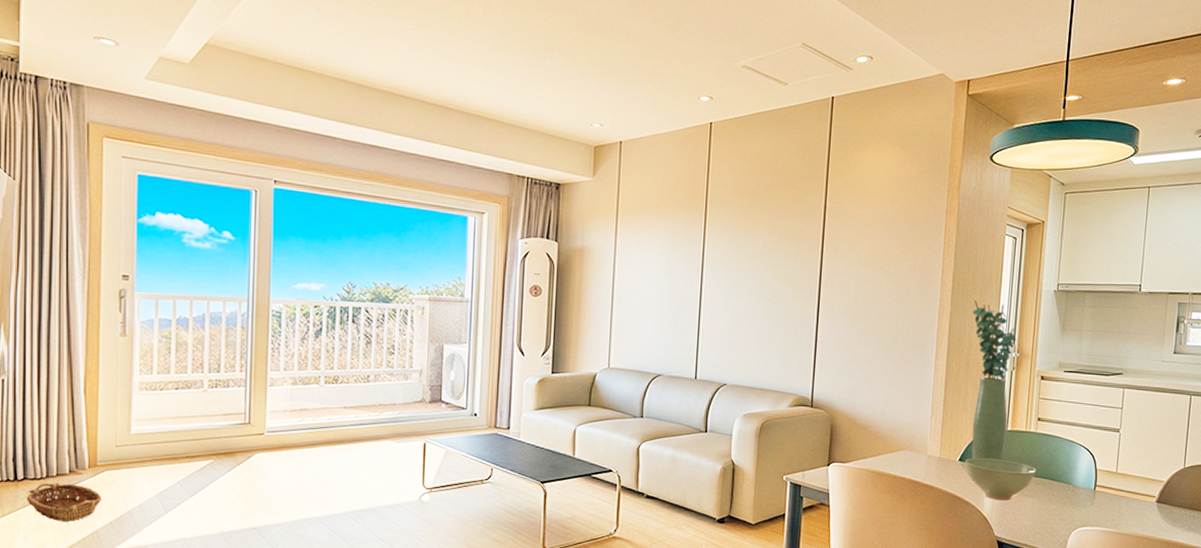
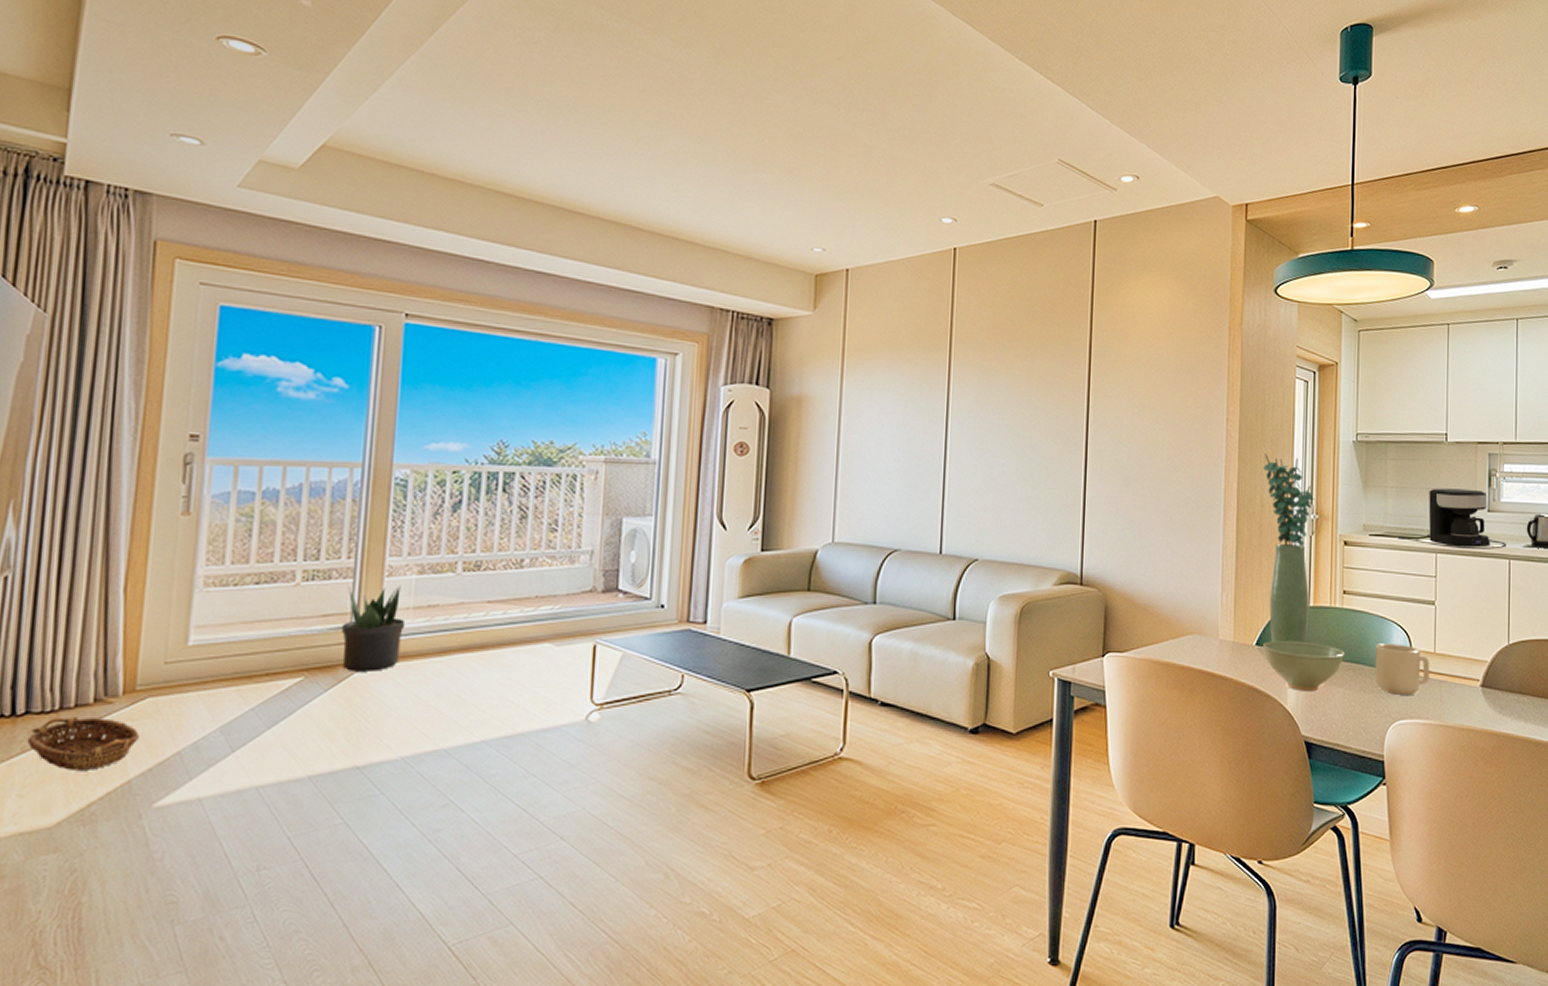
planter: none [239,393,284,458] -> present [342,585,406,671]
mug: none [1062,463,1112,507] -> present [1375,643,1430,695]
coffee maker: none [1089,332,1189,387] -> present [1397,488,1506,550]

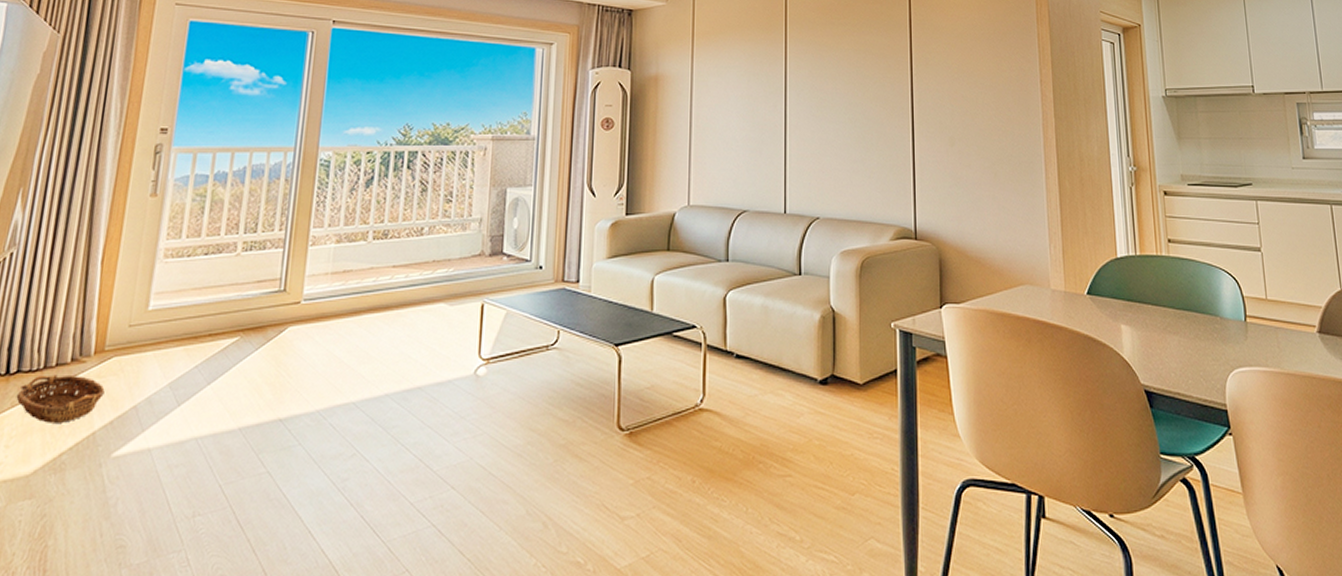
planter: present [342,585,406,671] -> none [271,253,325,331]
vase: present [1263,453,1314,643] -> none [1079,111,1138,291]
bowl: present [1263,641,1345,692] -> none [1094,290,1176,340]
mug: present [1375,643,1430,695] -> none [1206,291,1265,342]
coffee maker: present [1397,488,1506,550] -> none [1216,137,1326,197]

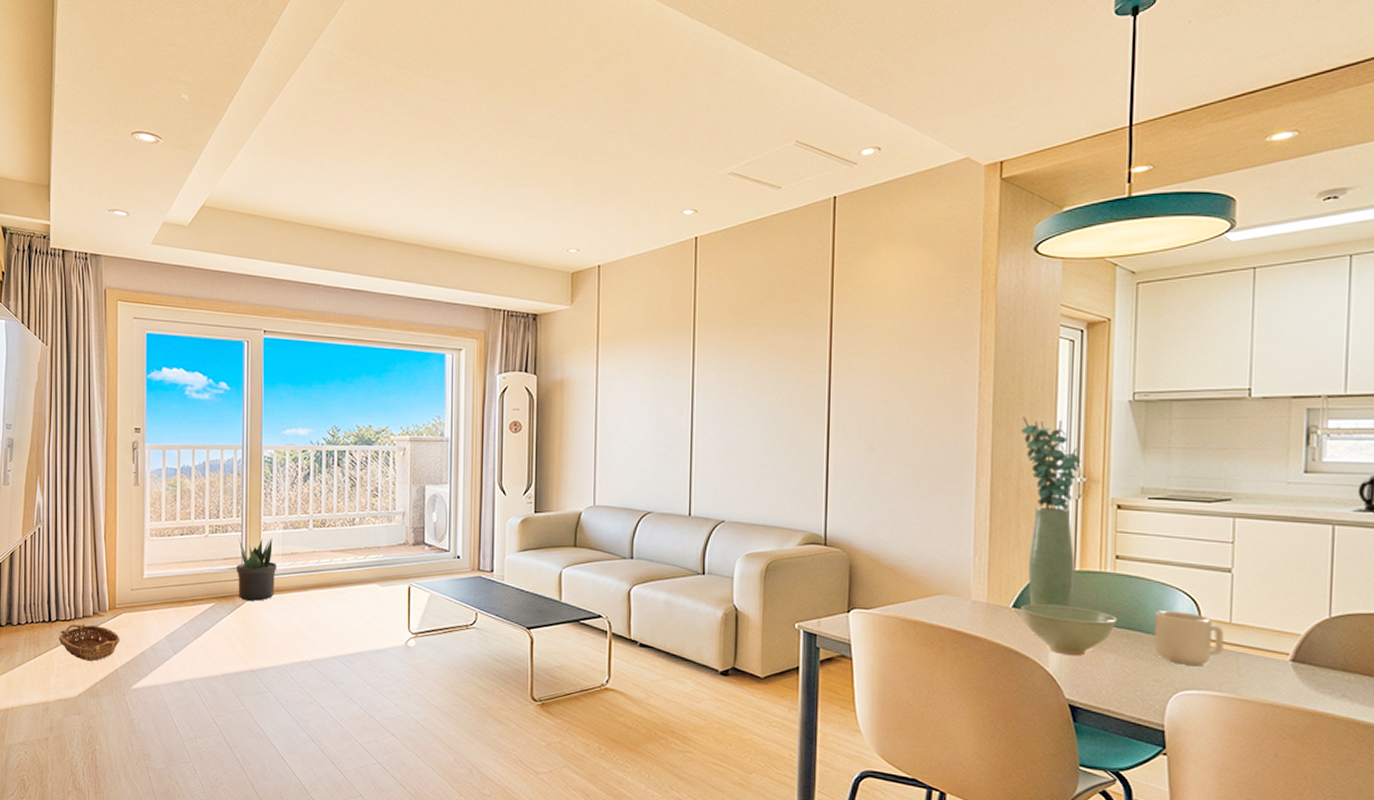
planter: none [271,253,325,331] -> present [237,537,277,601]
vase: none [1079,111,1138,291] -> present [1021,417,1081,607]
bowl: none [1094,290,1176,340] -> present [1021,604,1118,656]
mug: none [1206,291,1265,342] -> present [1154,611,1224,665]

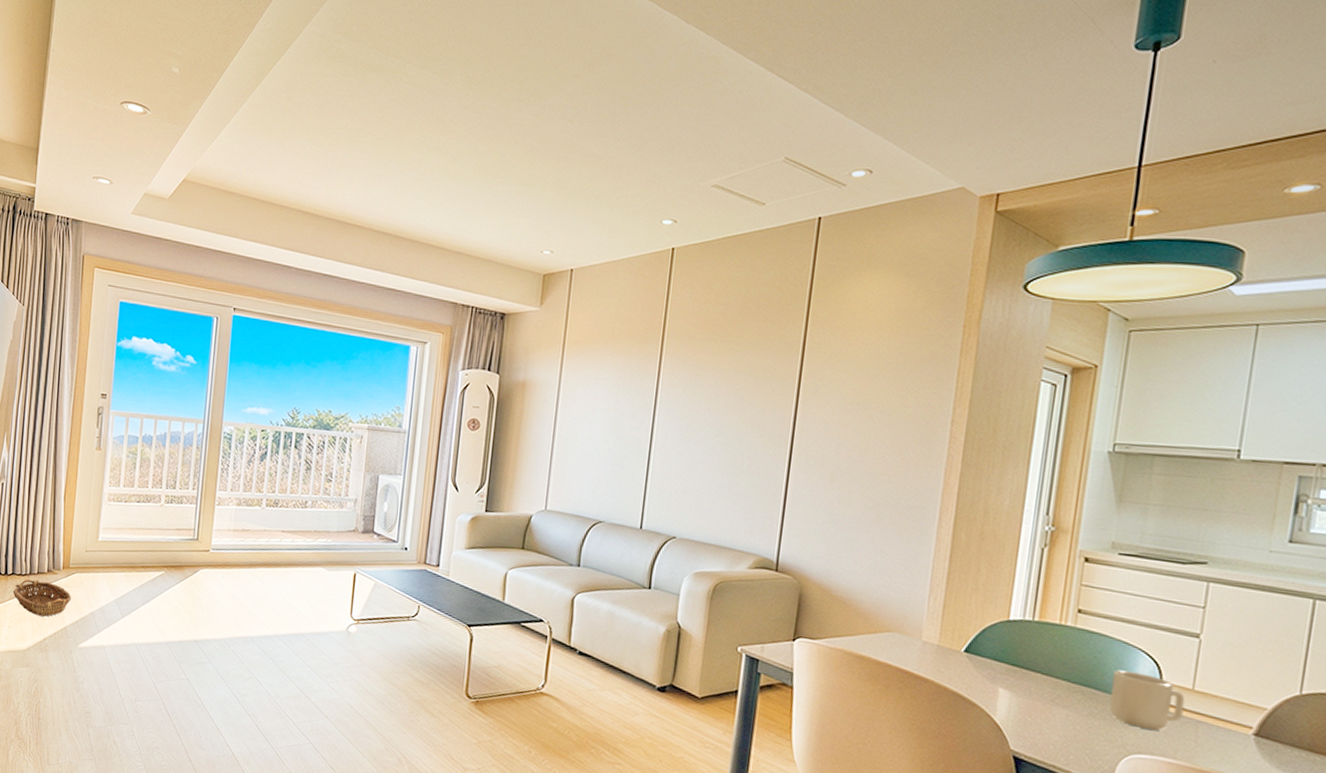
planter: present [237,537,277,601] -> none [188,510,228,574]
vase: present [1021,417,1081,607] -> none [982,458,1052,657]
bowl: present [1021,604,1118,656] -> none [973,649,1074,708]

